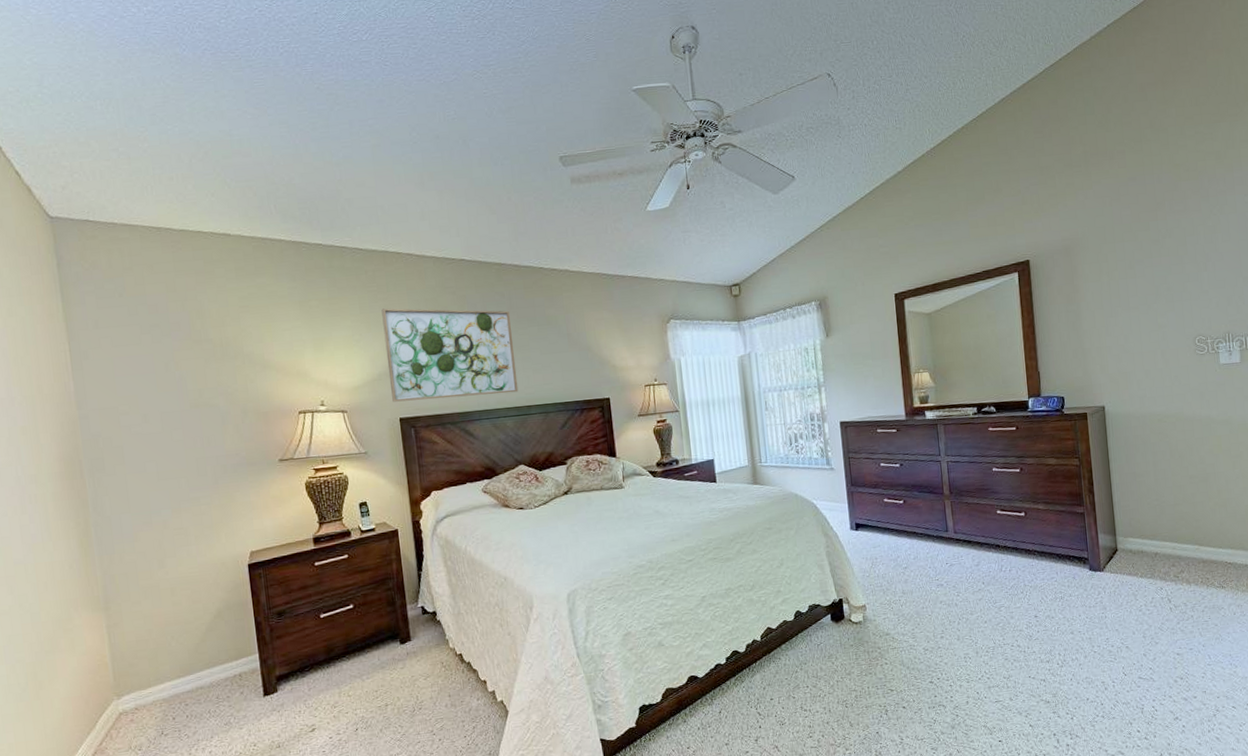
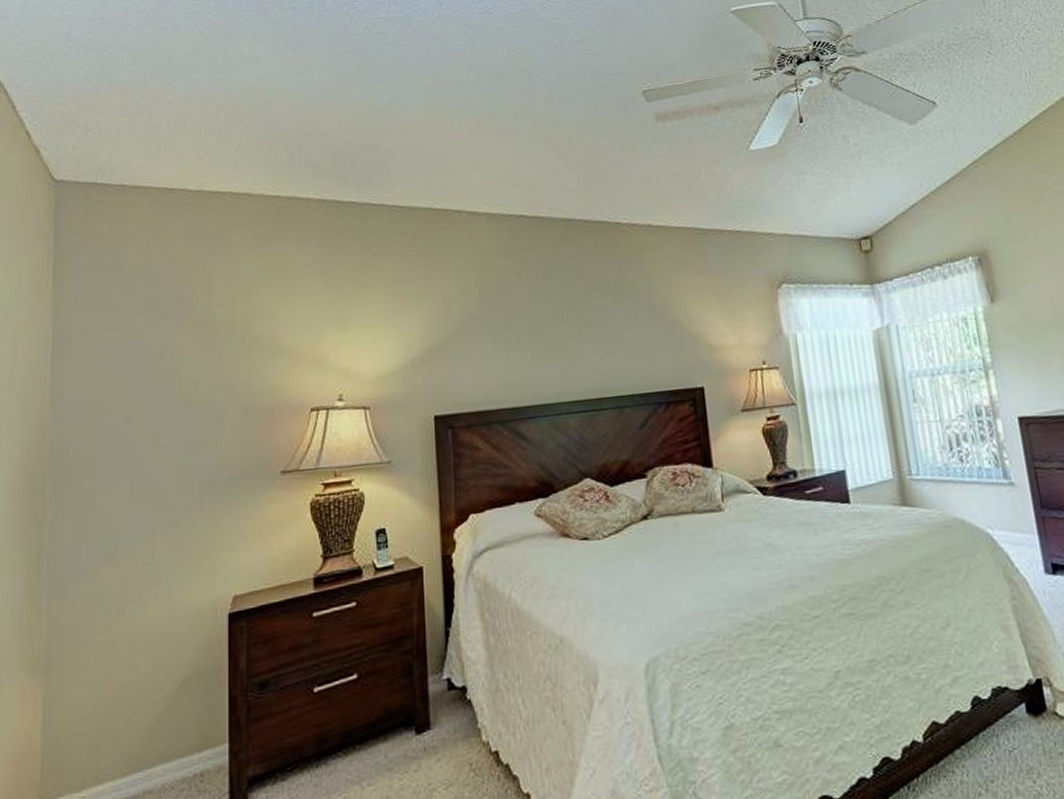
wall art: present [381,308,519,402] -> none [421,276,586,396]

